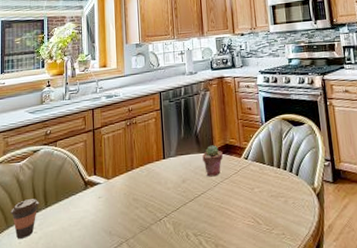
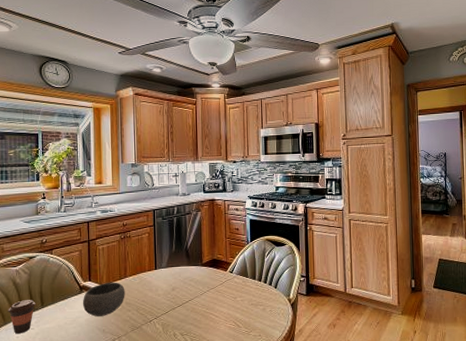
bowl: none [87,175,132,216] -> present [82,282,125,317]
potted succulent: present [202,145,223,177] -> none [191,259,210,287]

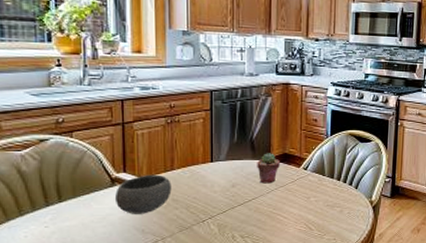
coffee cup: present [8,300,36,334] -> none [10,192,51,232]
potted succulent: none [191,259,210,287] -> present [257,153,280,184]

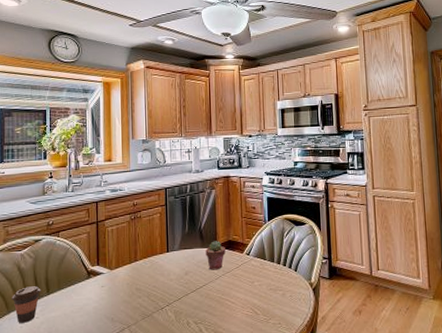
coffee cup: none [10,192,51,232] -> present [12,286,41,323]
bowl: present [114,174,172,214] -> none [90,266,135,304]

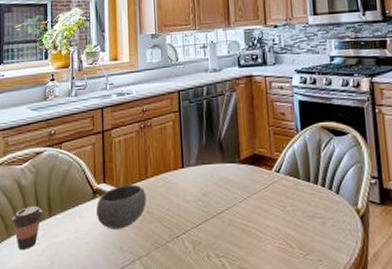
bowl: none [90,266,135,304] -> present [95,184,147,229]
potted succulent: present [206,241,225,270] -> none [227,154,251,191]

